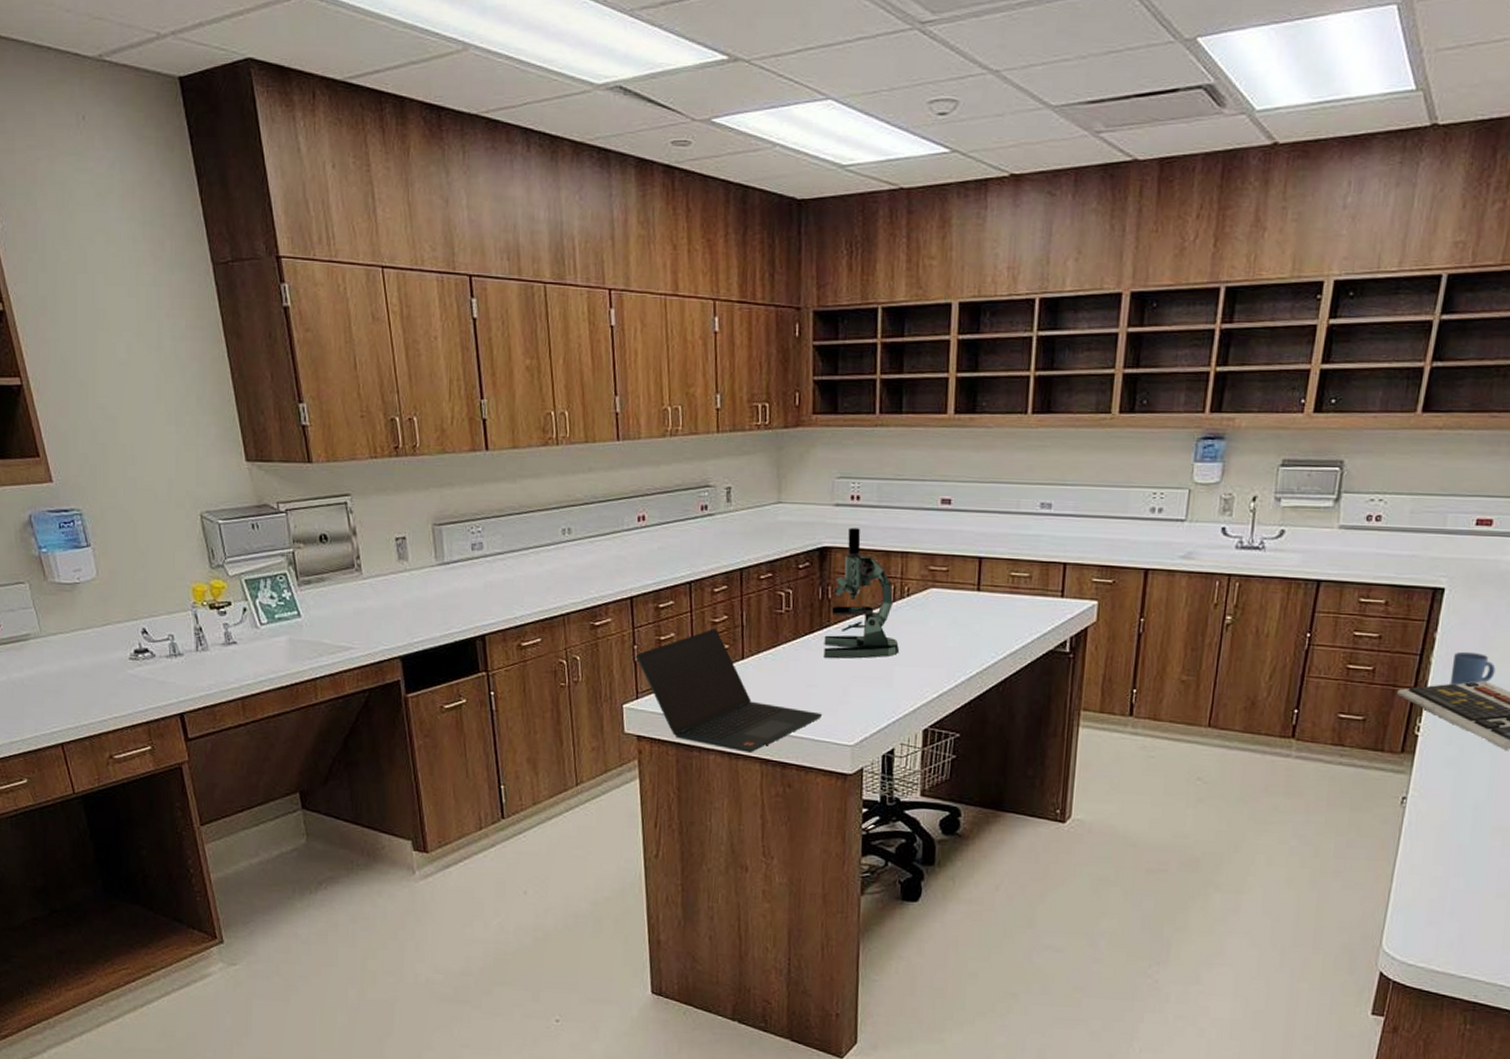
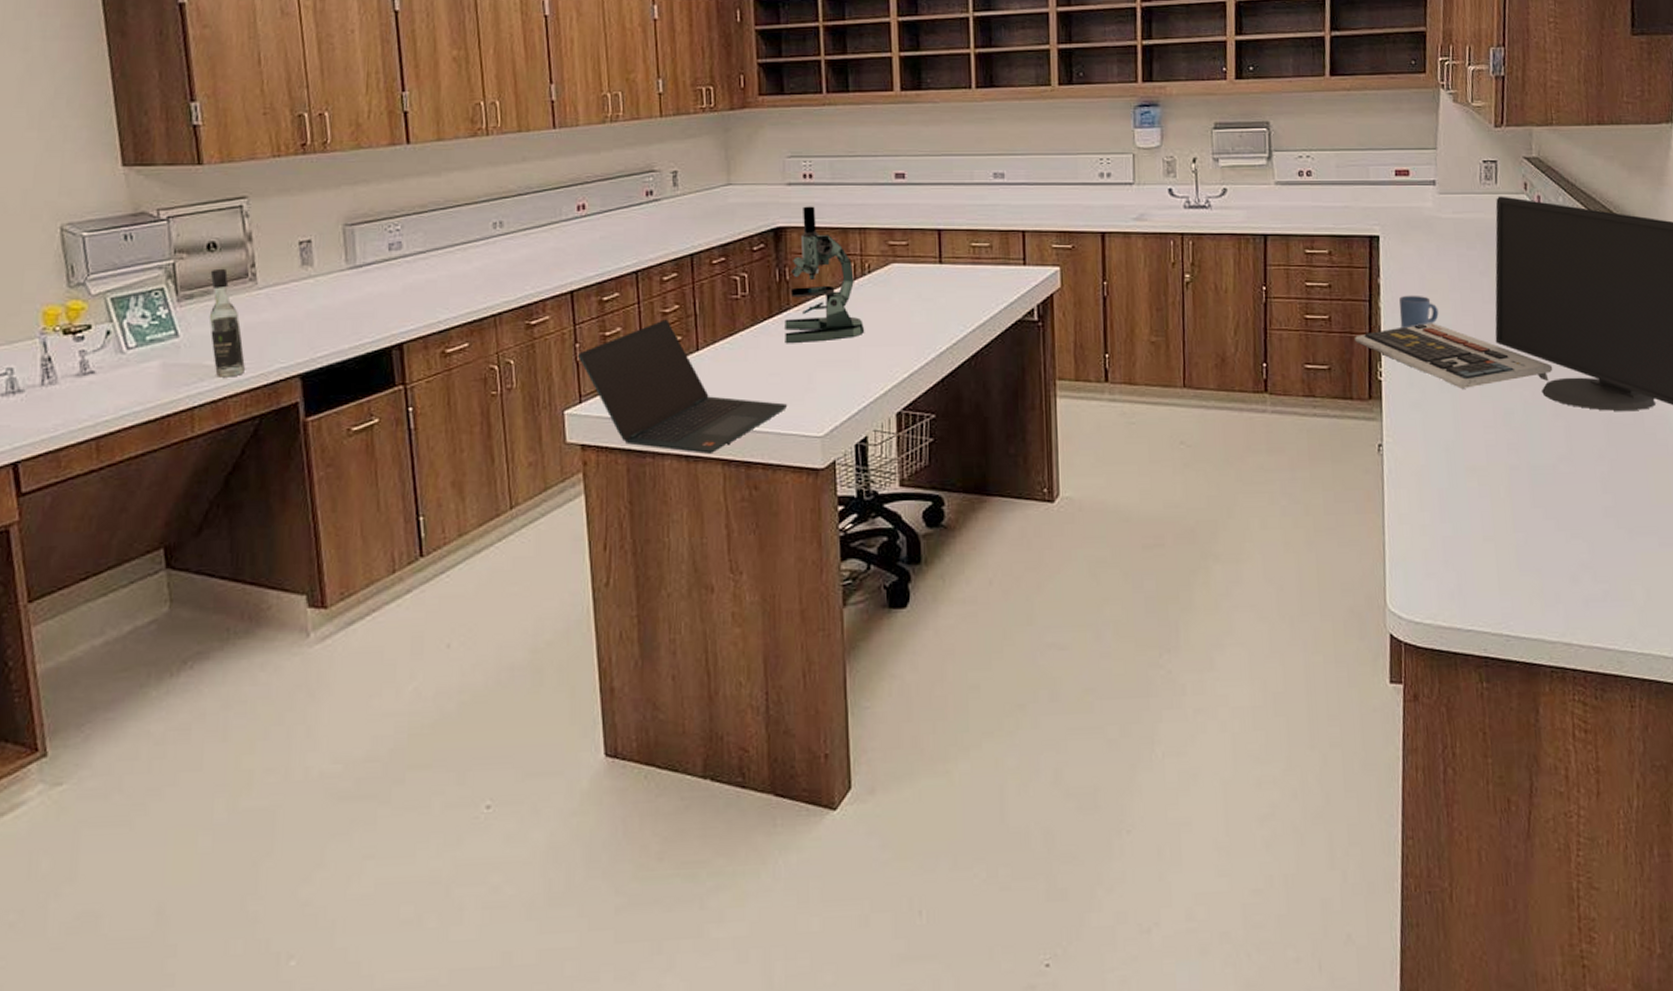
bottle: none [323,558,356,655] -> present [209,268,246,377]

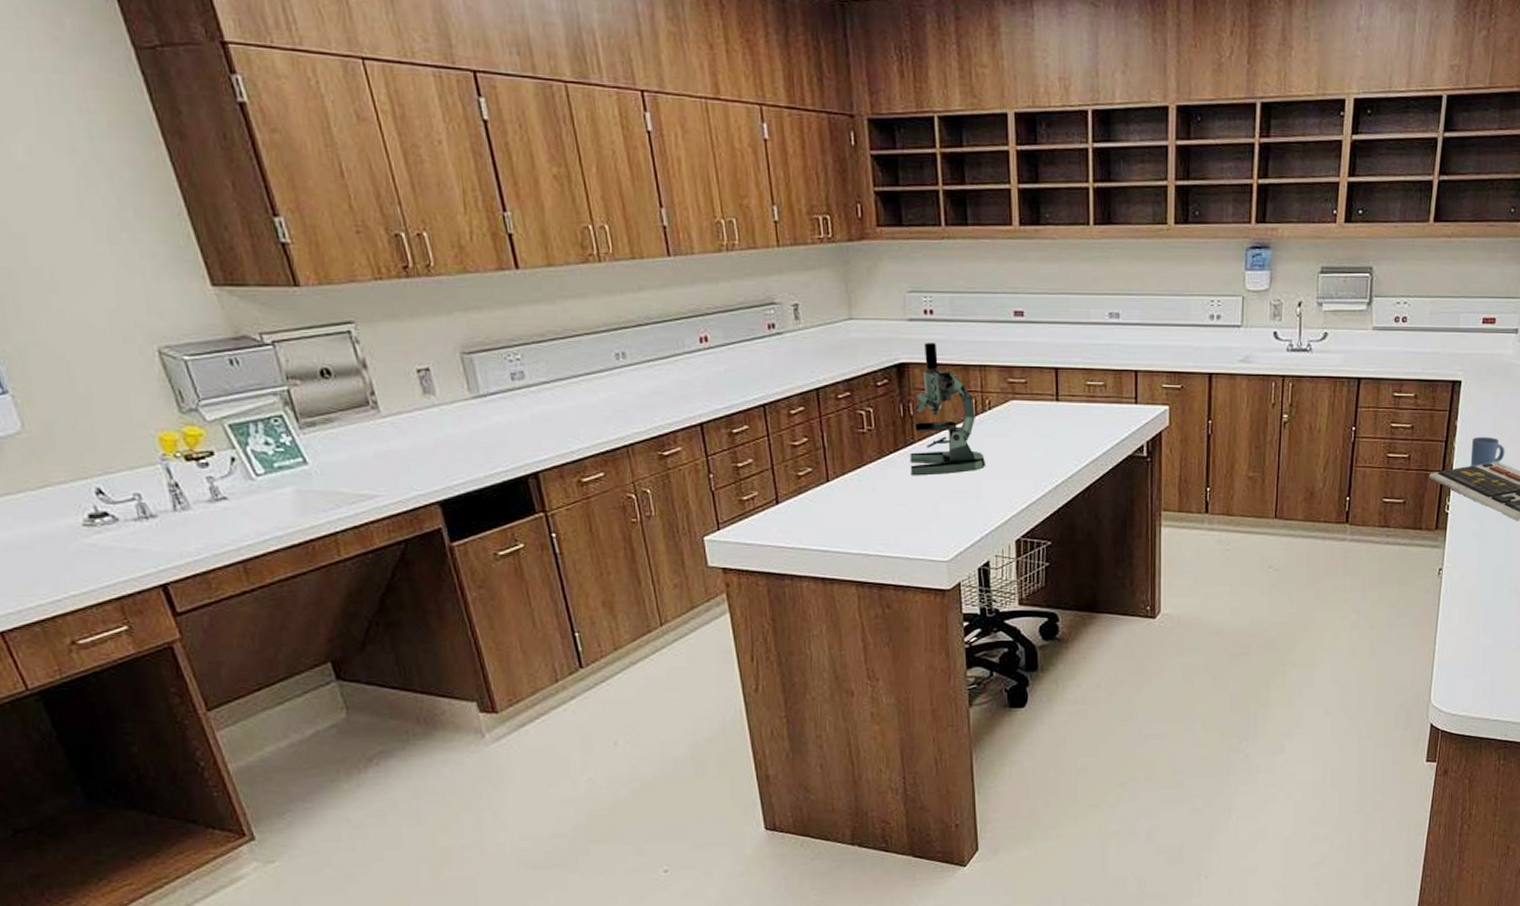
bottle: present [209,268,246,377] -> none [328,395,383,504]
laptop: present [577,319,787,455] -> none [712,452,914,577]

